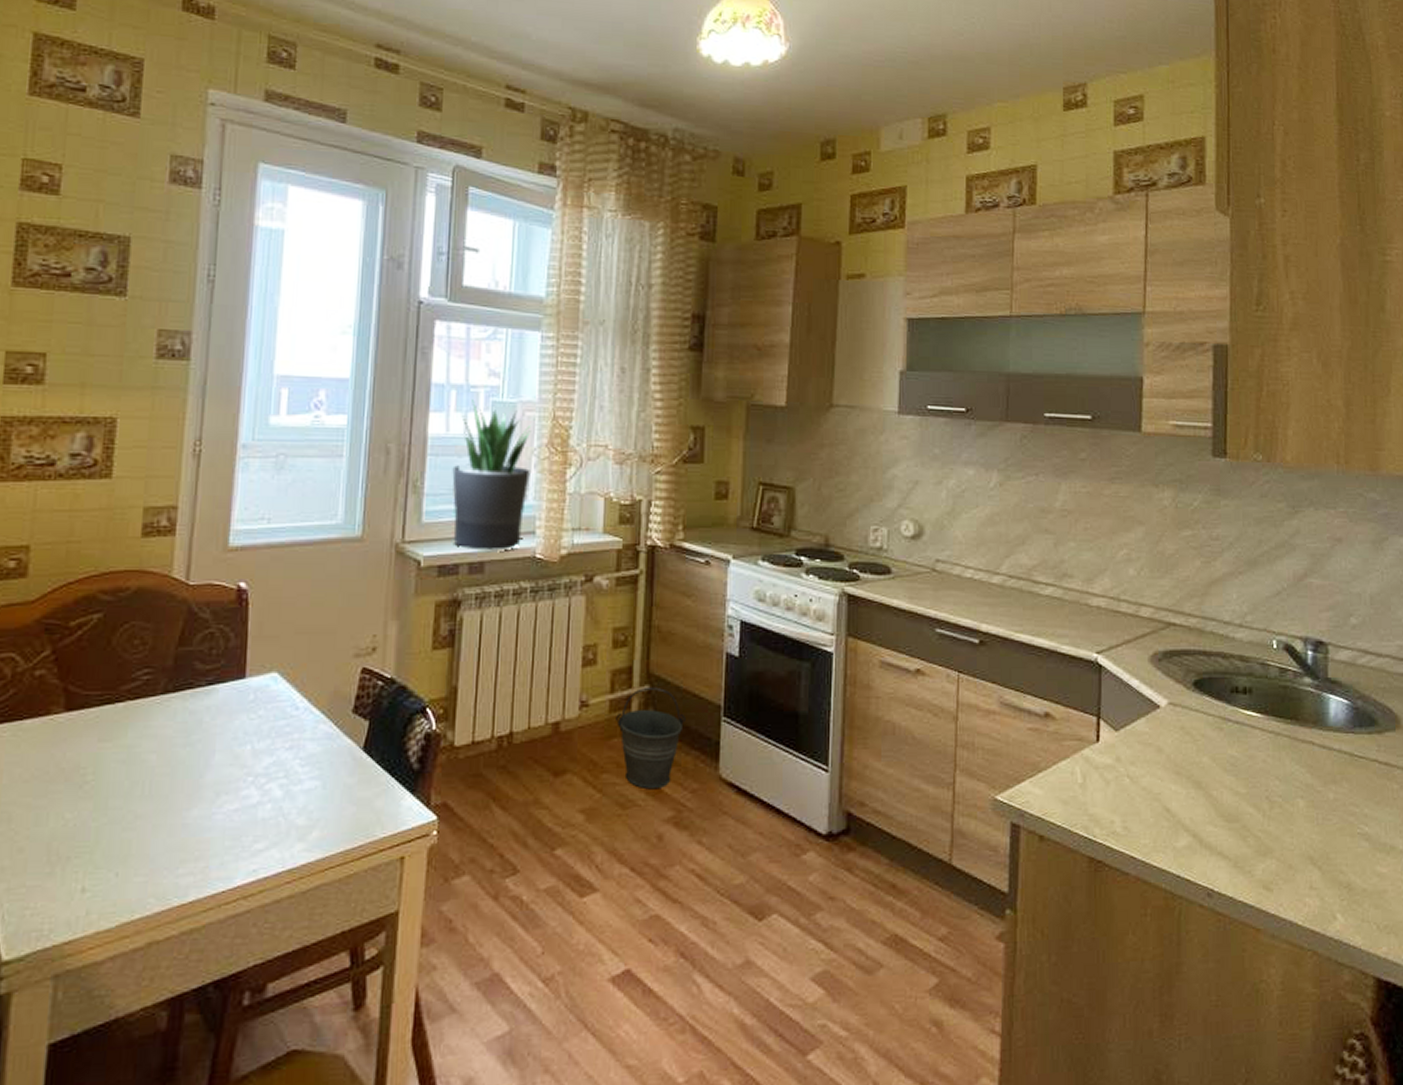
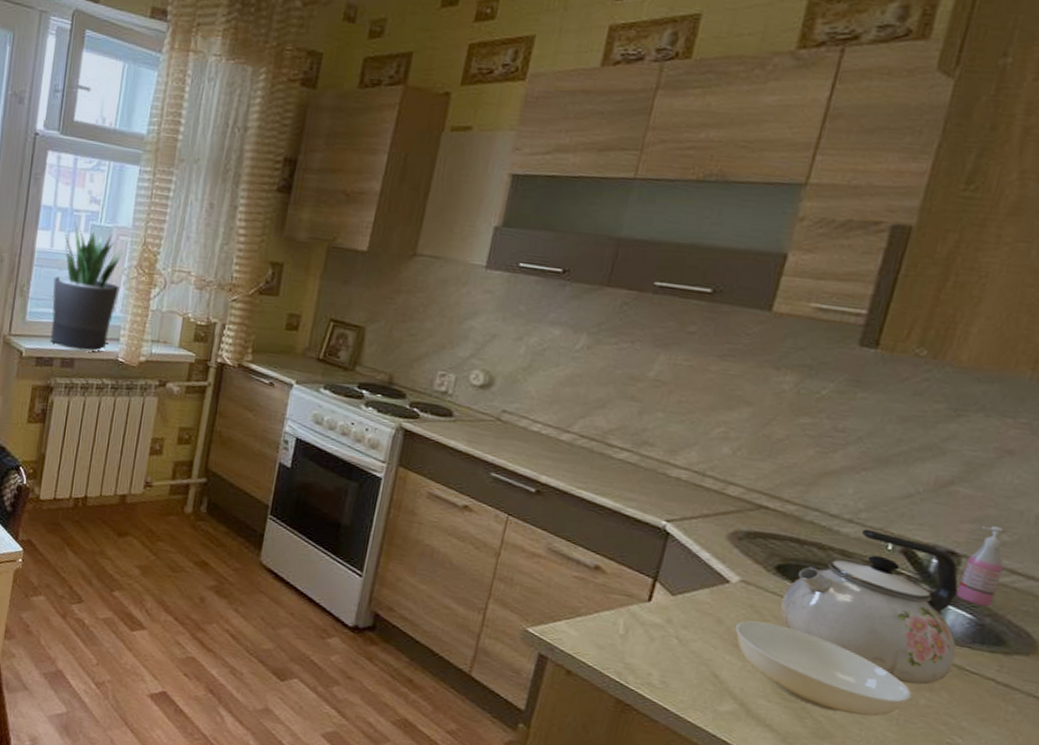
bucket: present [616,686,686,790] -> none [174,480,236,562]
bowl: none [1173,743,1322,824] -> present [734,620,912,717]
kettle: none [1205,631,1346,780] -> present [780,529,959,685]
soap dispenser: none [1331,611,1360,689] -> present [955,526,1004,607]

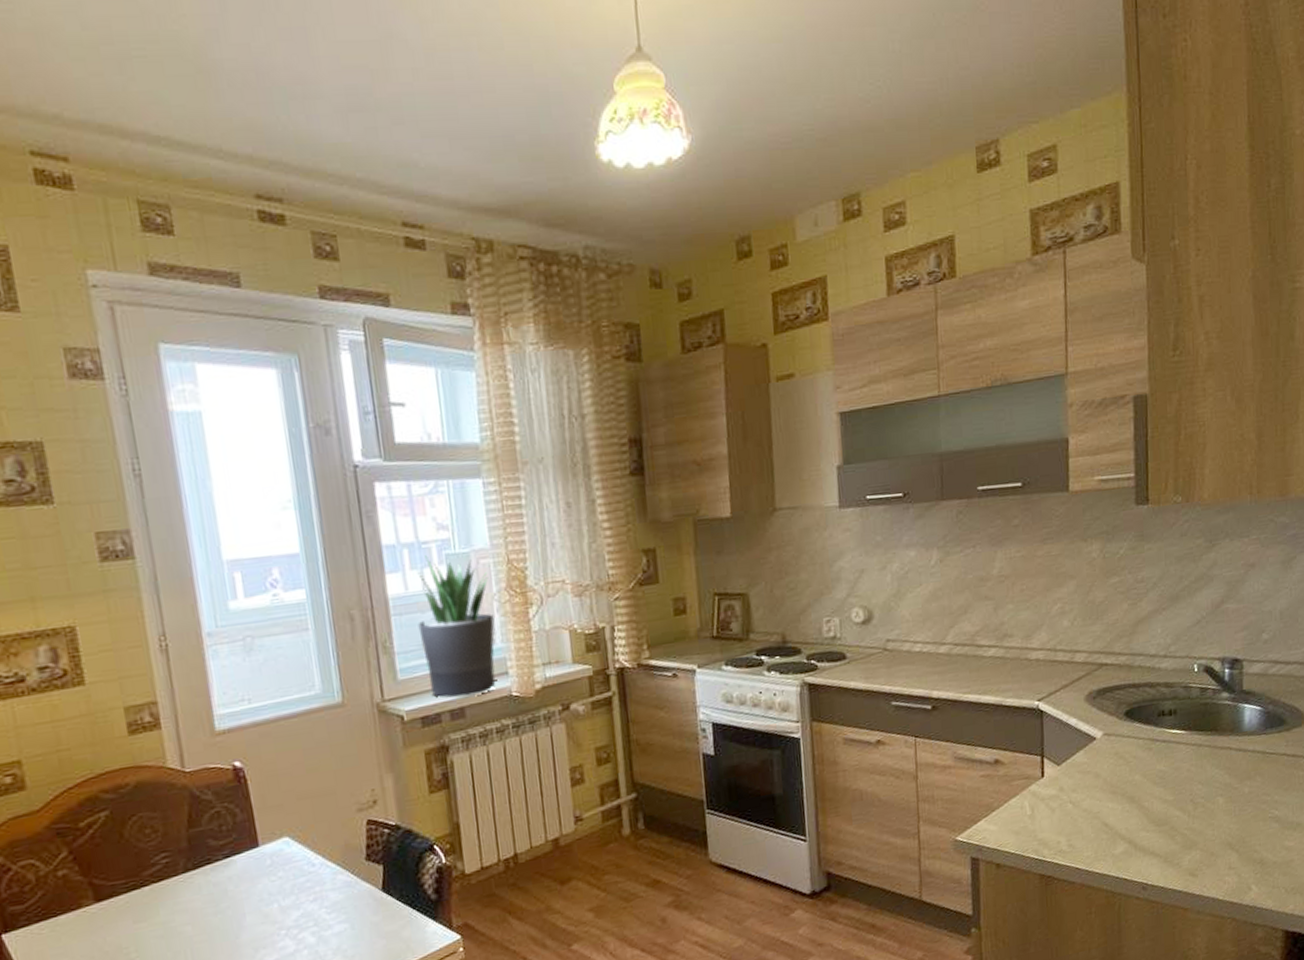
bowl: present [734,620,912,717] -> none [1109,762,1238,823]
kettle: present [780,529,959,685] -> none [1136,658,1259,780]
soap dispenser: present [955,526,1004,607] -> none [1246,628,1271,698]

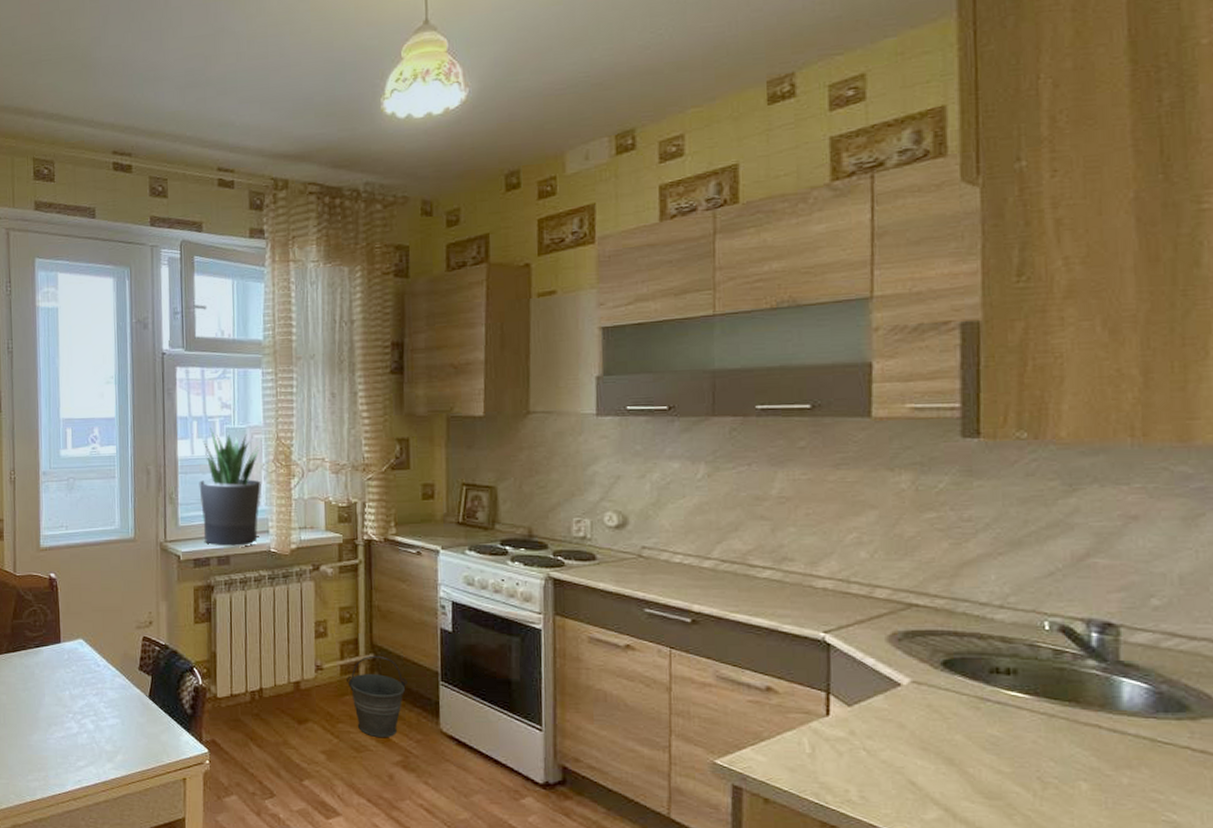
bucket: none [609,793,673,882] -> present [347,655,407,738]

